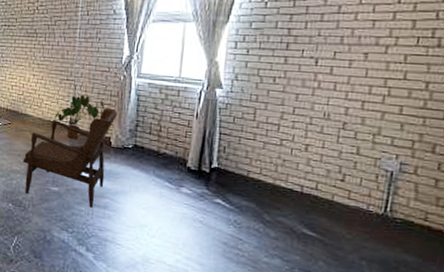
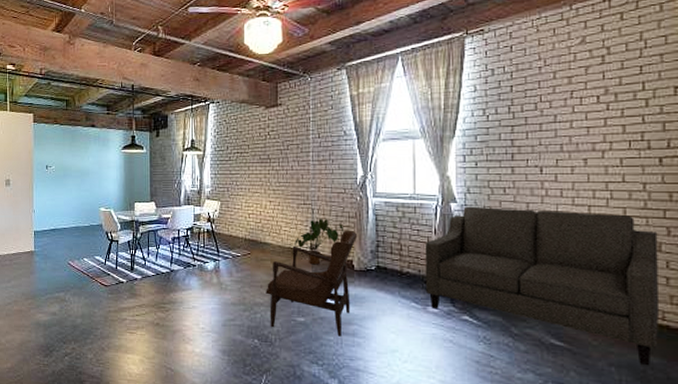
sofa: none [181,93,434,264] -> present [425,206,660,366]

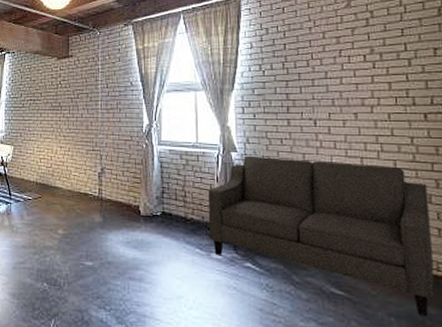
armchair: present [266,230,357,337] -> none [55,176,143,282]
house plant: present [295,219,344,265] -> none [84,165,131,210]

